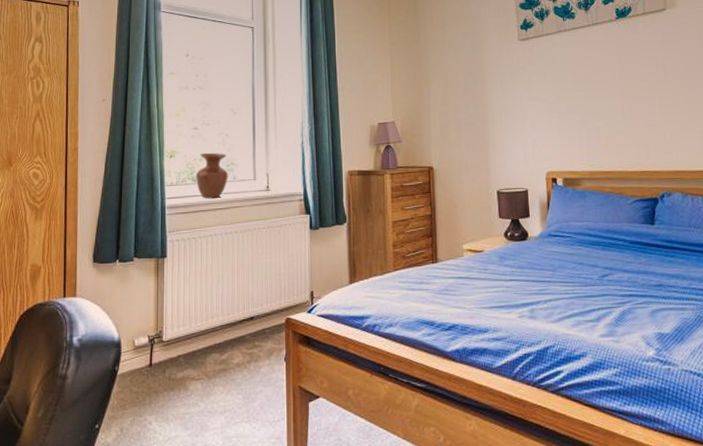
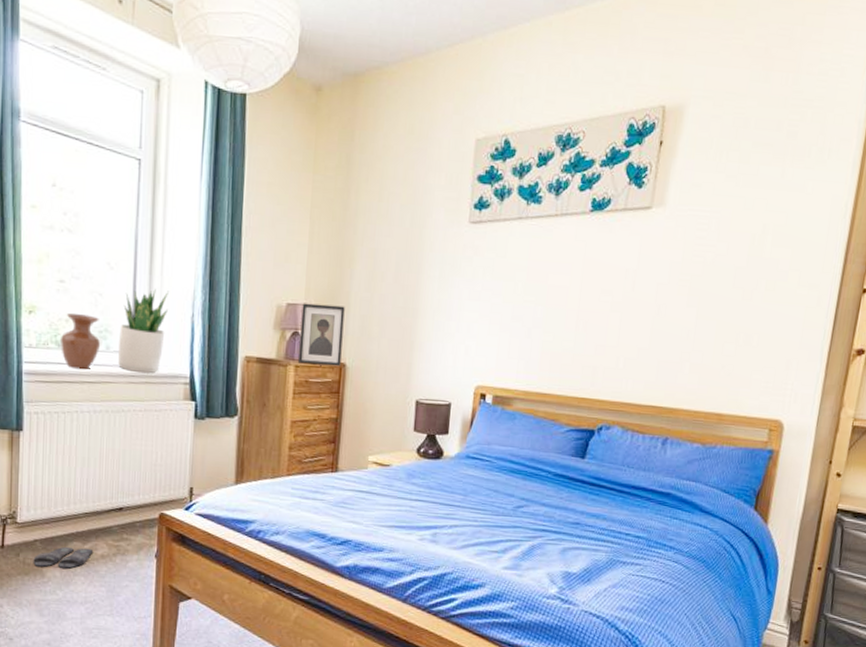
slippers: none [177,358,229,382] -> present [33,546,92,569]
planter: none [243,124,282,196] -> present [118,288,169,374]
picture frame: none [391,119,429,171] -> present [298,303,345,367]

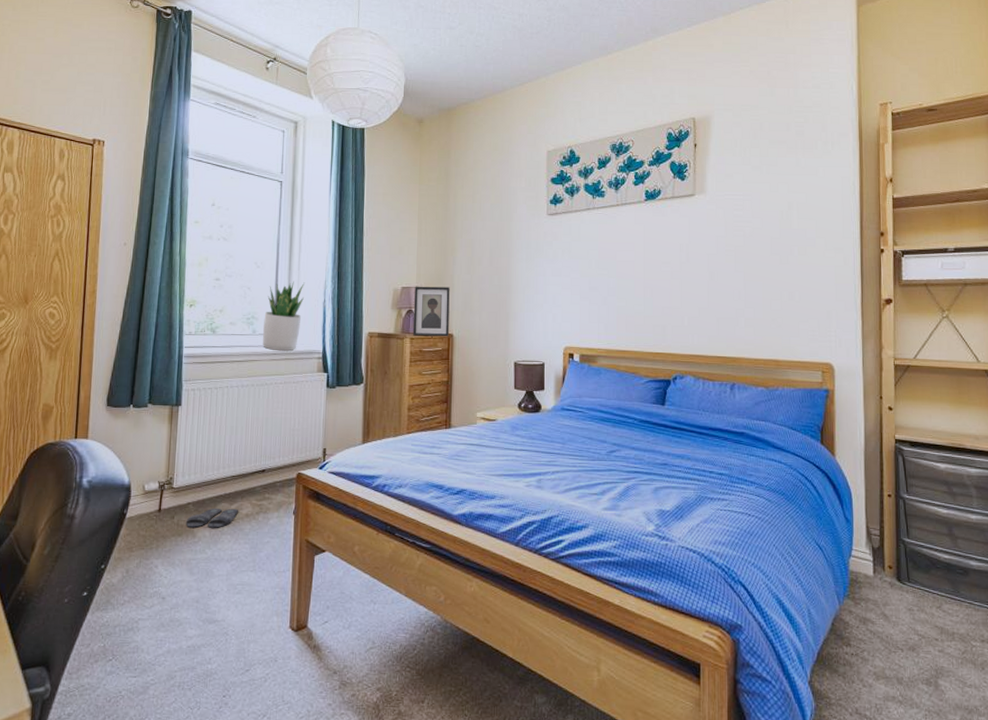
vase: present [59,313,101,370] -> none [214,305,249,351]

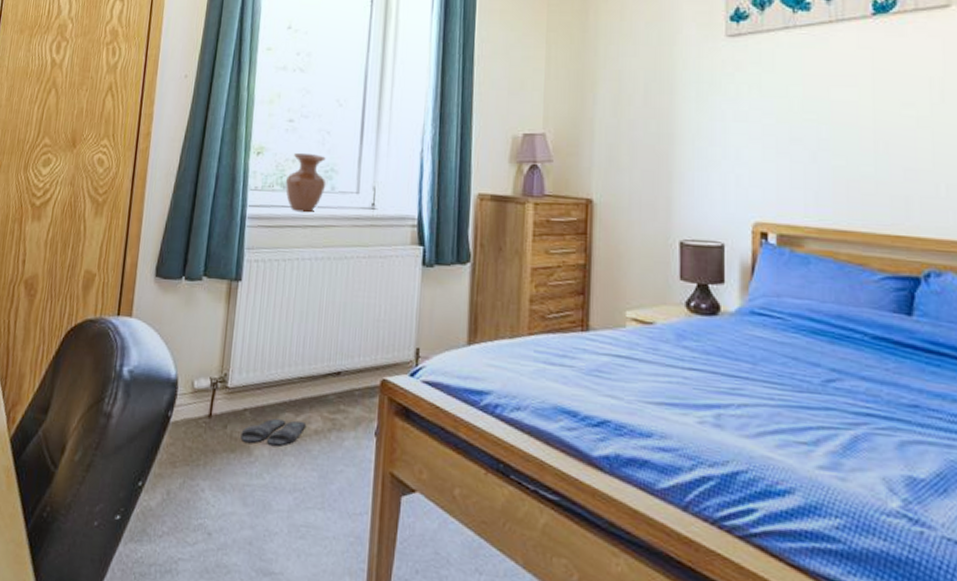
vase: none [214,305,249,351] -> present [285,153,327,213]
planter: present [263,281,304,351] -> none [343,124,397,216]
picture frame: present [413,286,450,337] -> none [538,132,589,203]

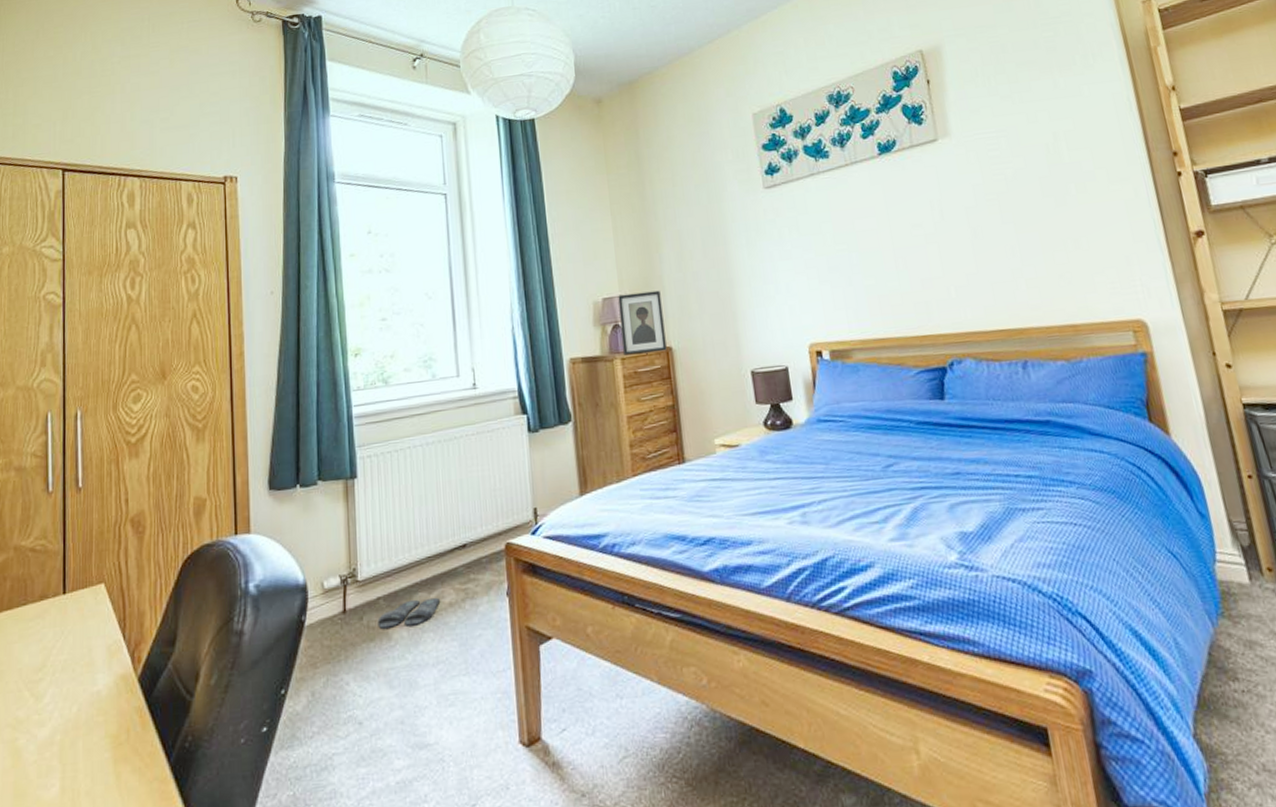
vase: present [285,153,327,213] -> none [386,347,427,404]
picture frame: none [538,132,589,203] -> present [618,290,667,356]

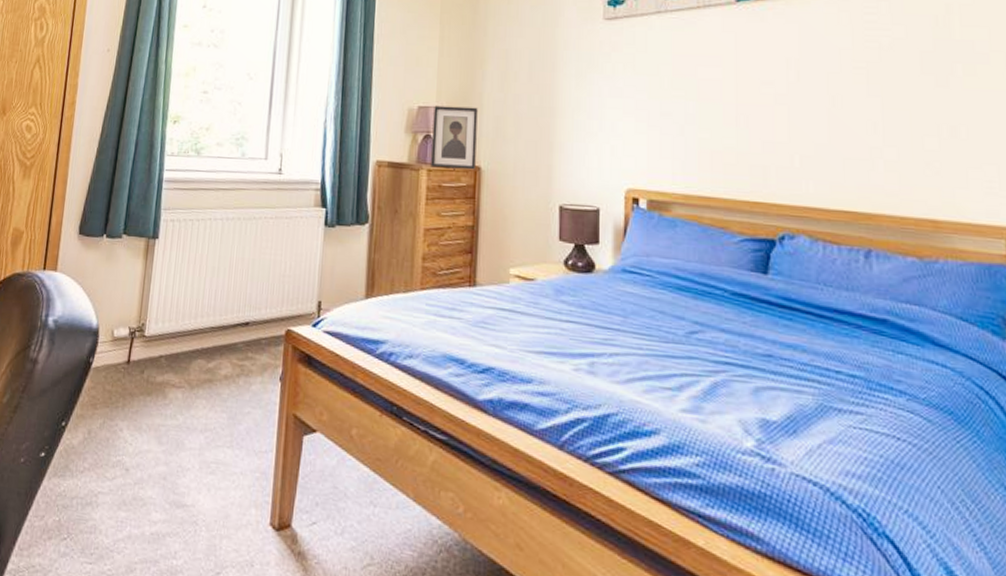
slippers: present [377,597,440,630] -> none [156,364,216,390]

